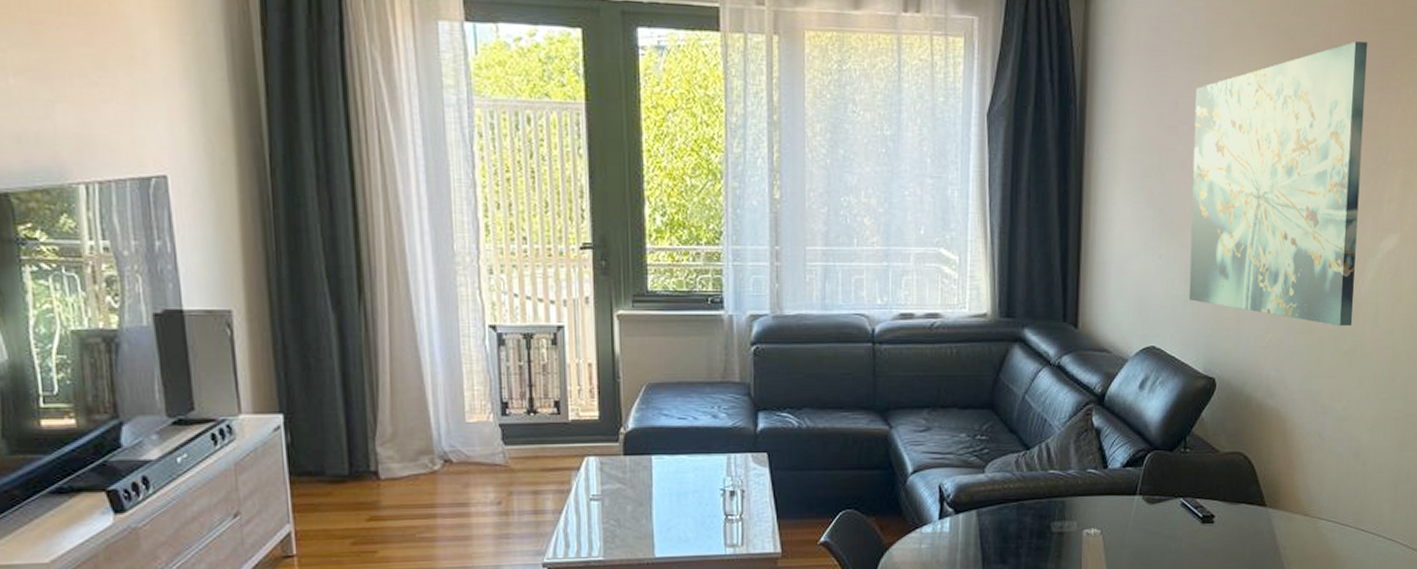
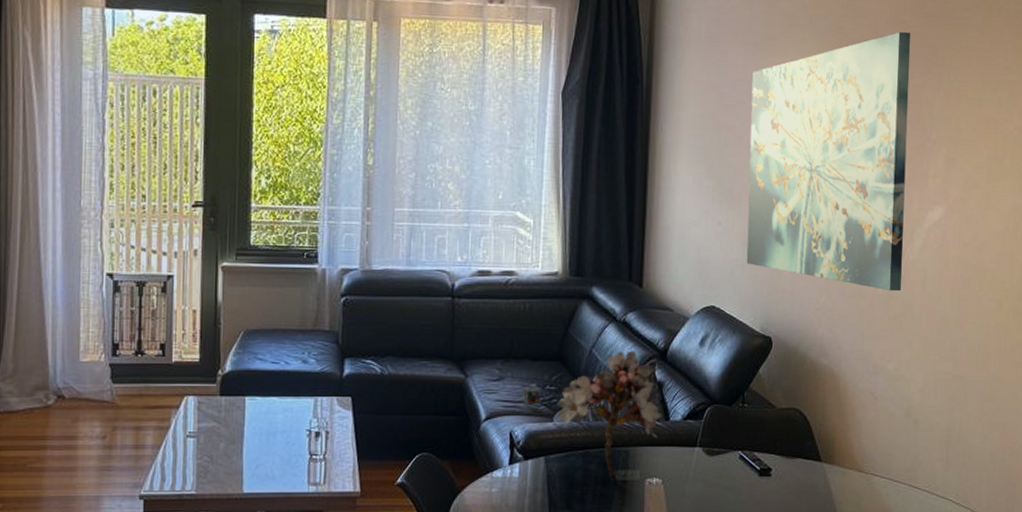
flower bouquet: none [953,396,1101,532] -> present [523,350,663,480]

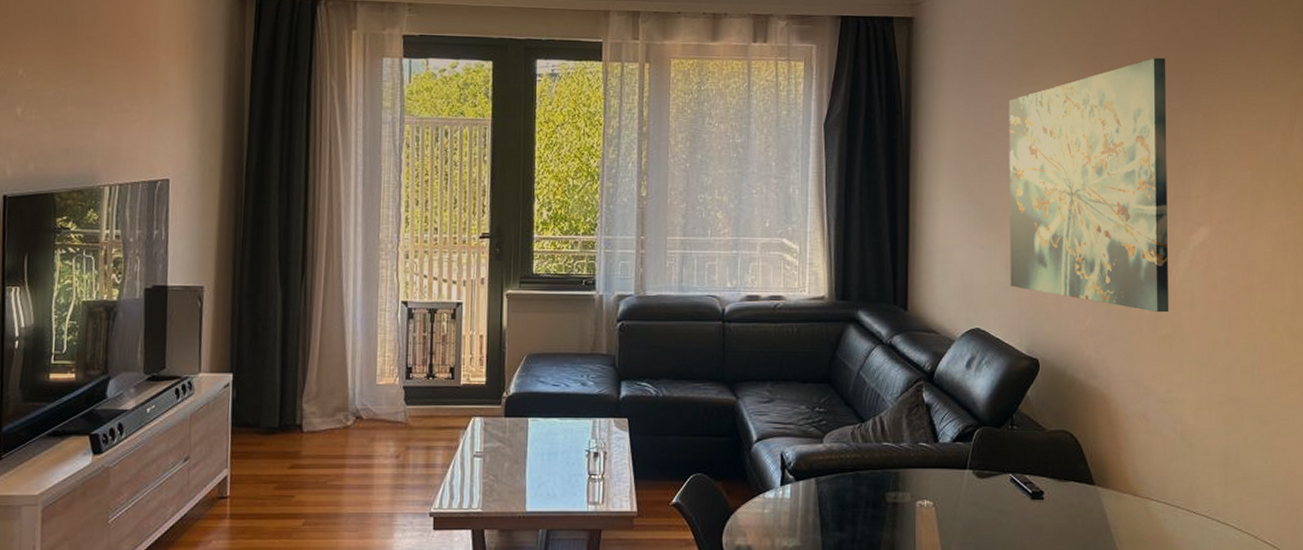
flower bouquet: present [523,350,663,480] -> none [793,373,932,502]

